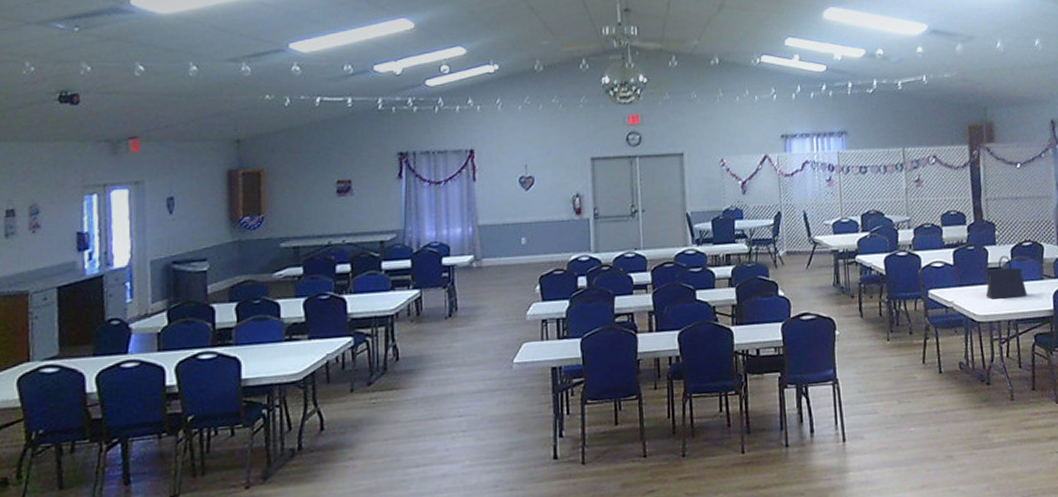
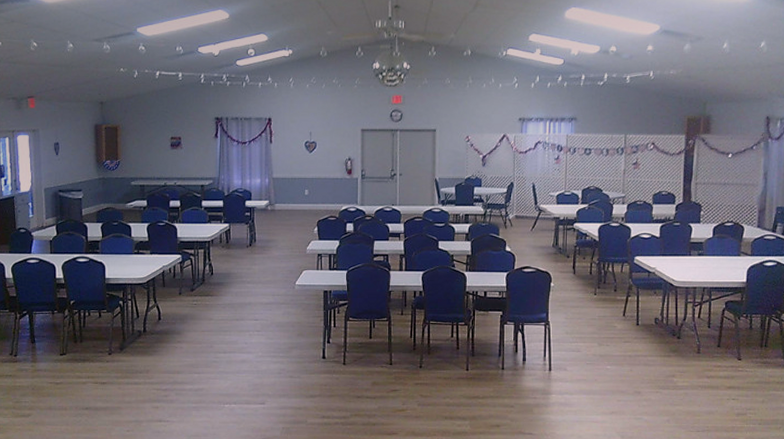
handbag: present [986,255,1028,299] -> none [686,232,724,269]

